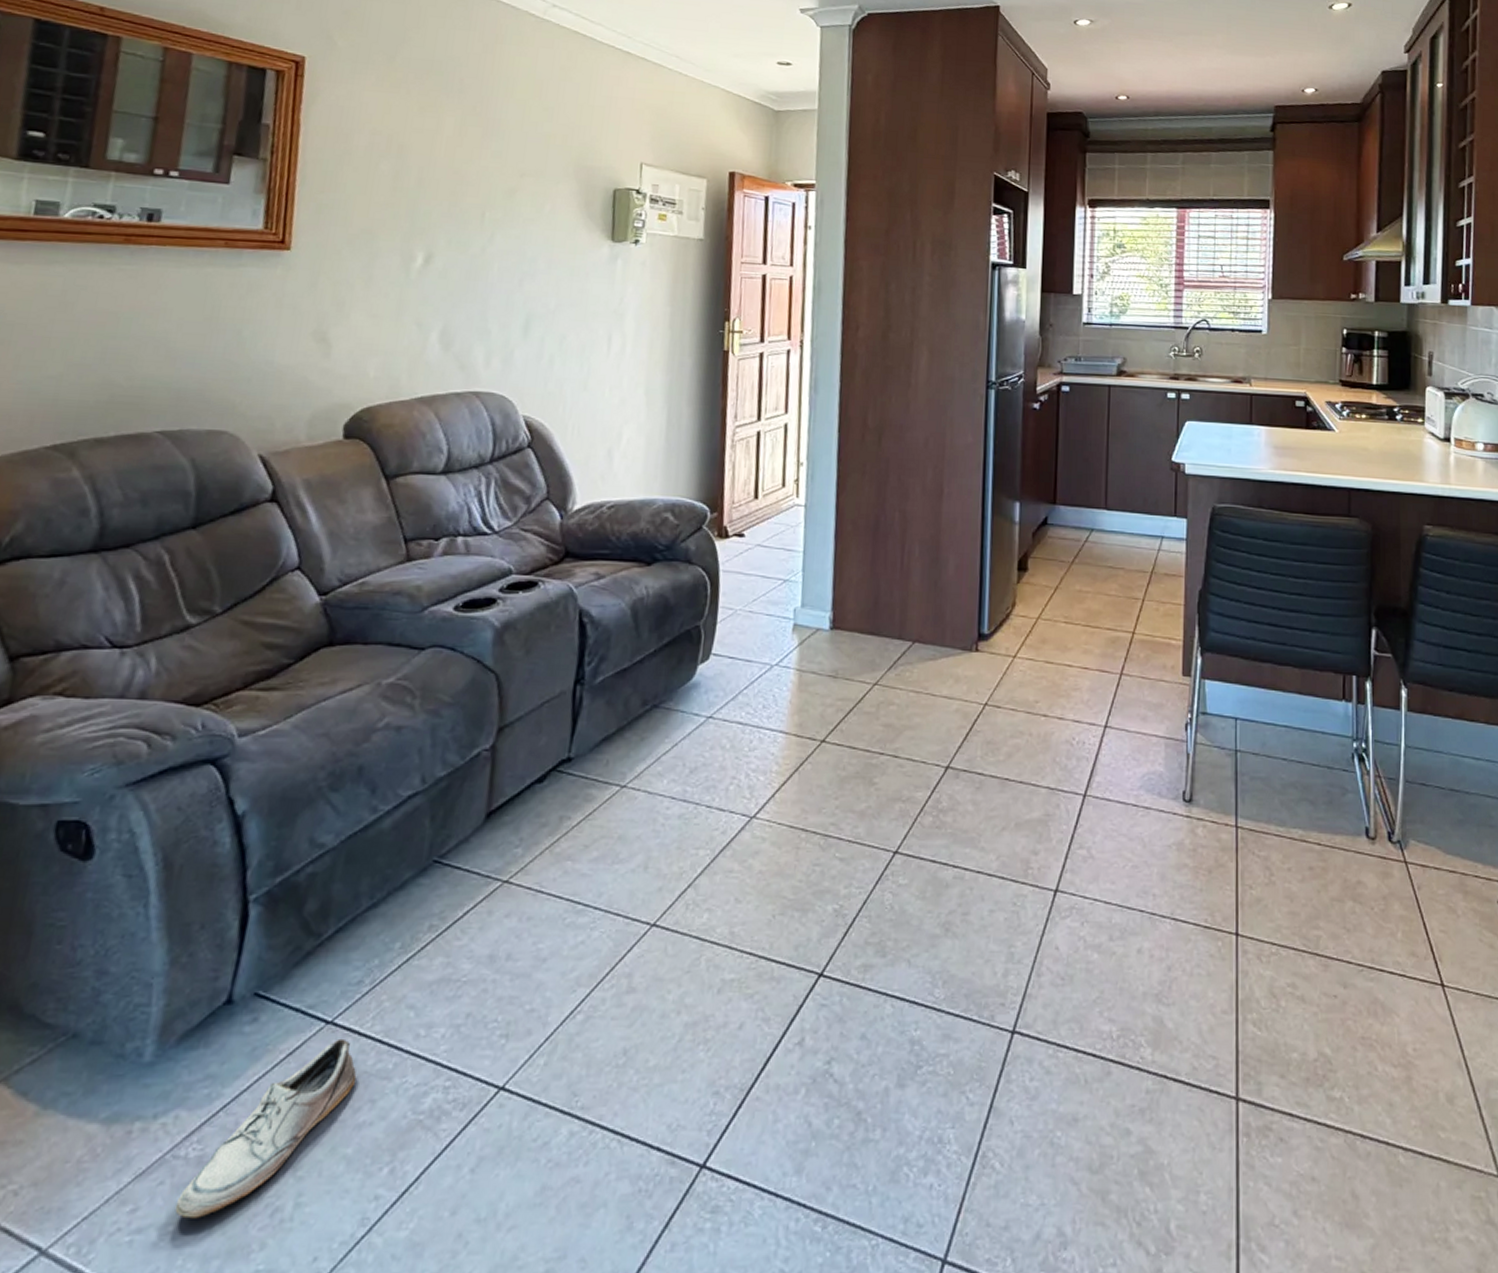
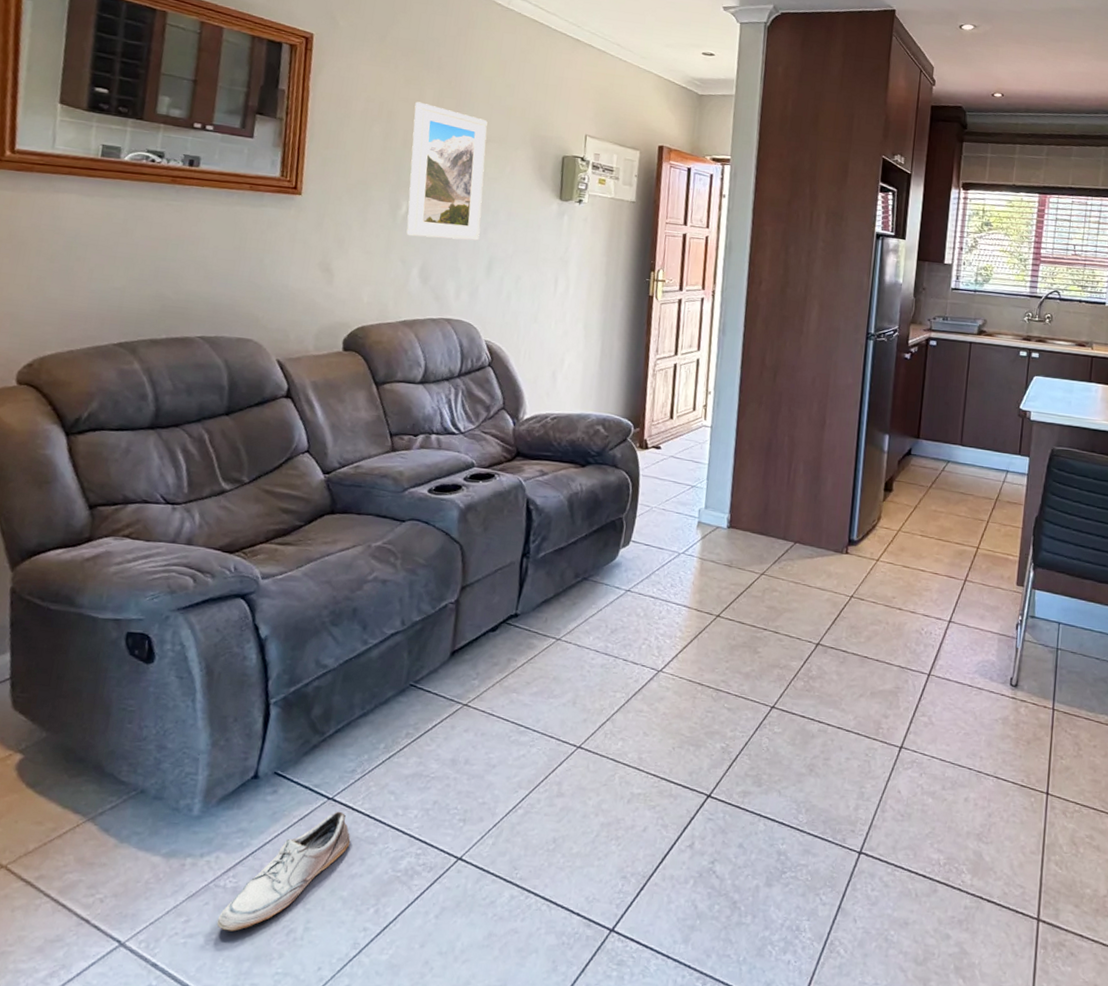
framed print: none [422,132,522,295] -> present [406,101,488,241]

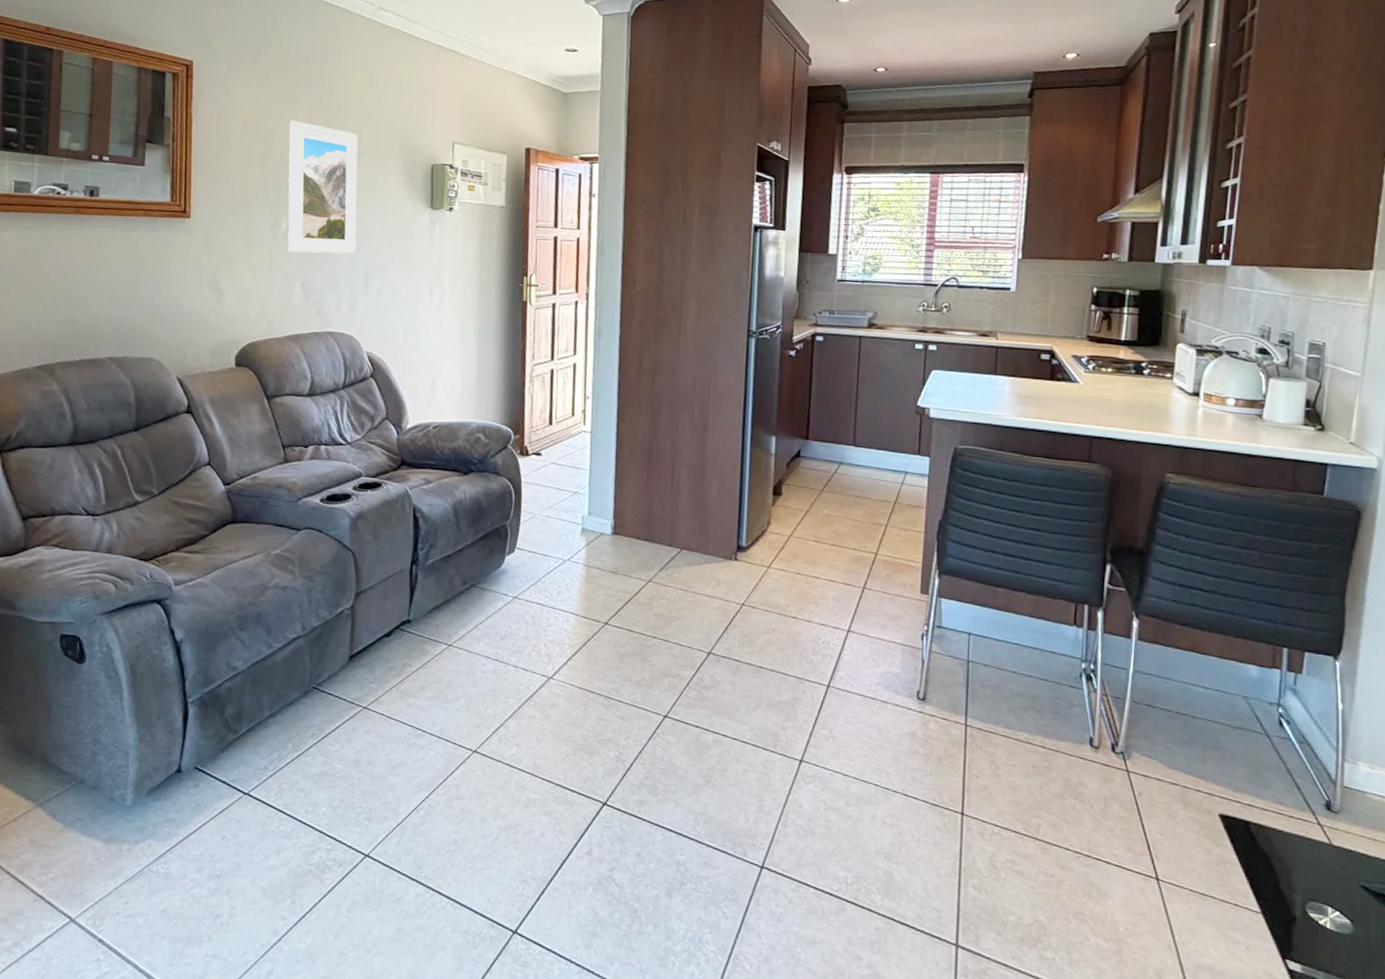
shoe: present [216,811,351,931] -> none [152,805,267,914]

